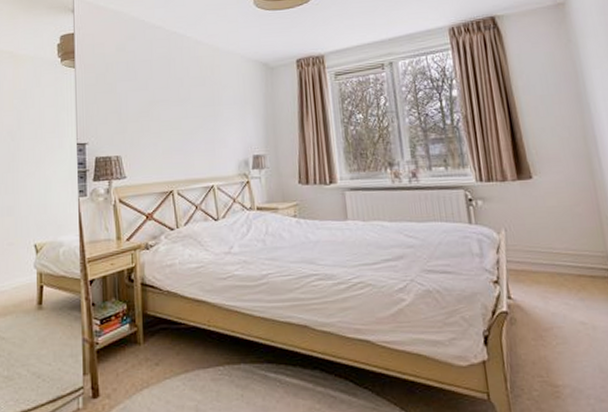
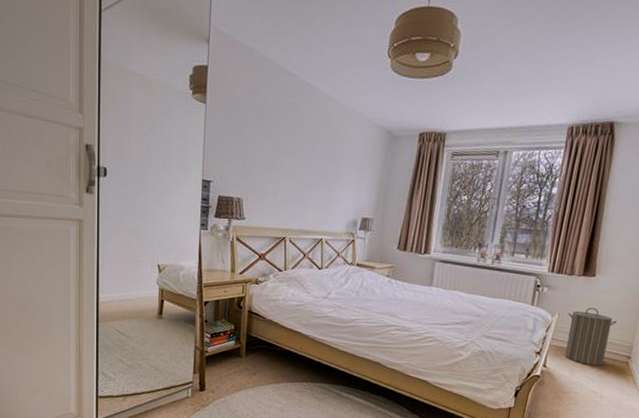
laundry hamper: none [516,215,581,288] -> present [565,307,617,366]

